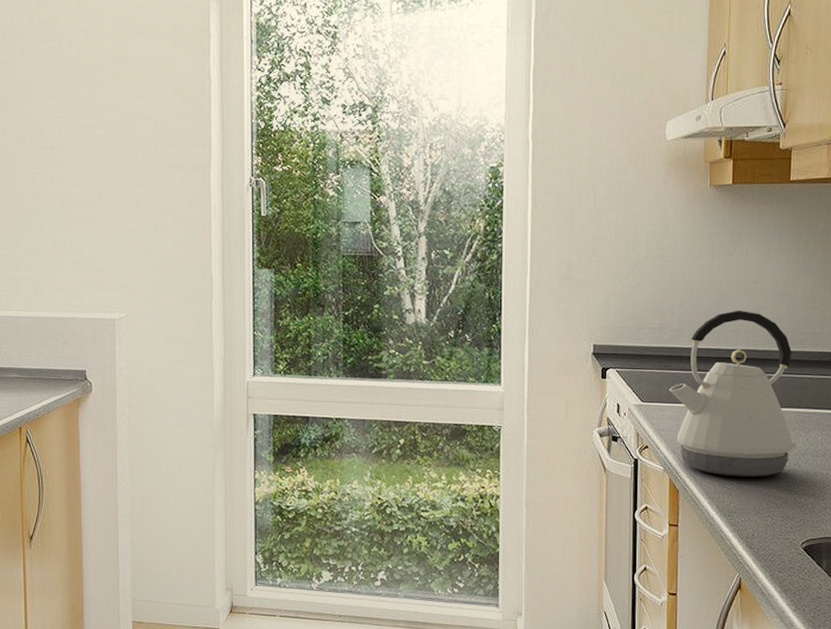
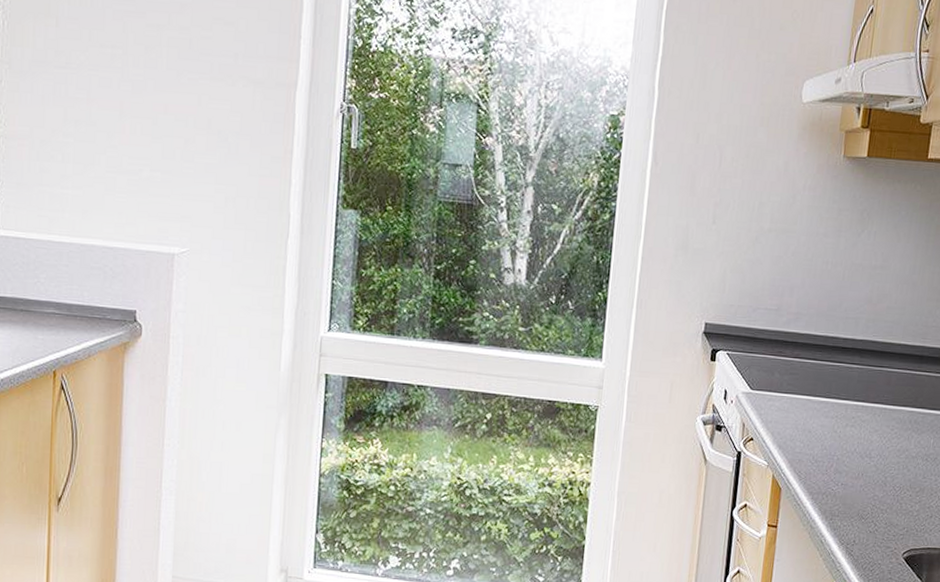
kettle: present [668,310,797,477] -> none [780,296,912,479]

